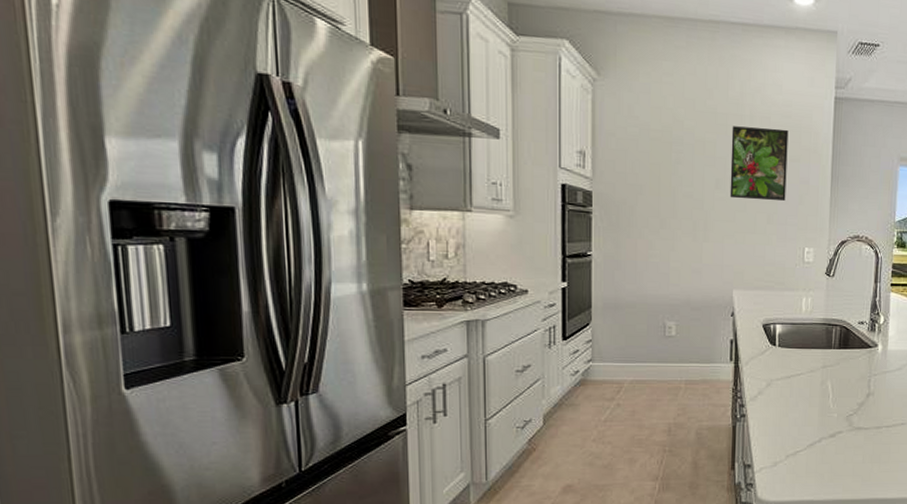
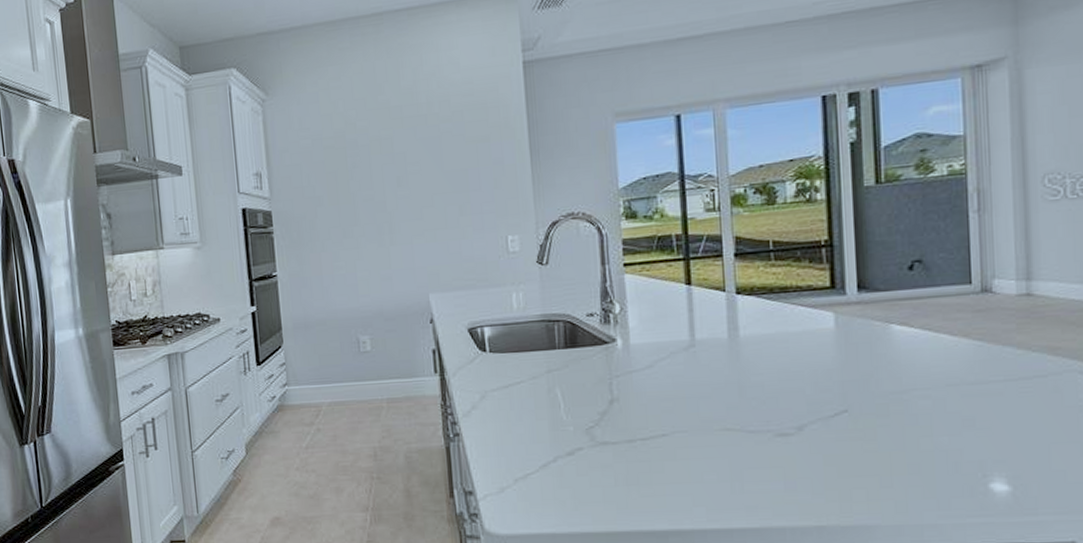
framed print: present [729,126,789,201] -> none [408,108,478,194]

